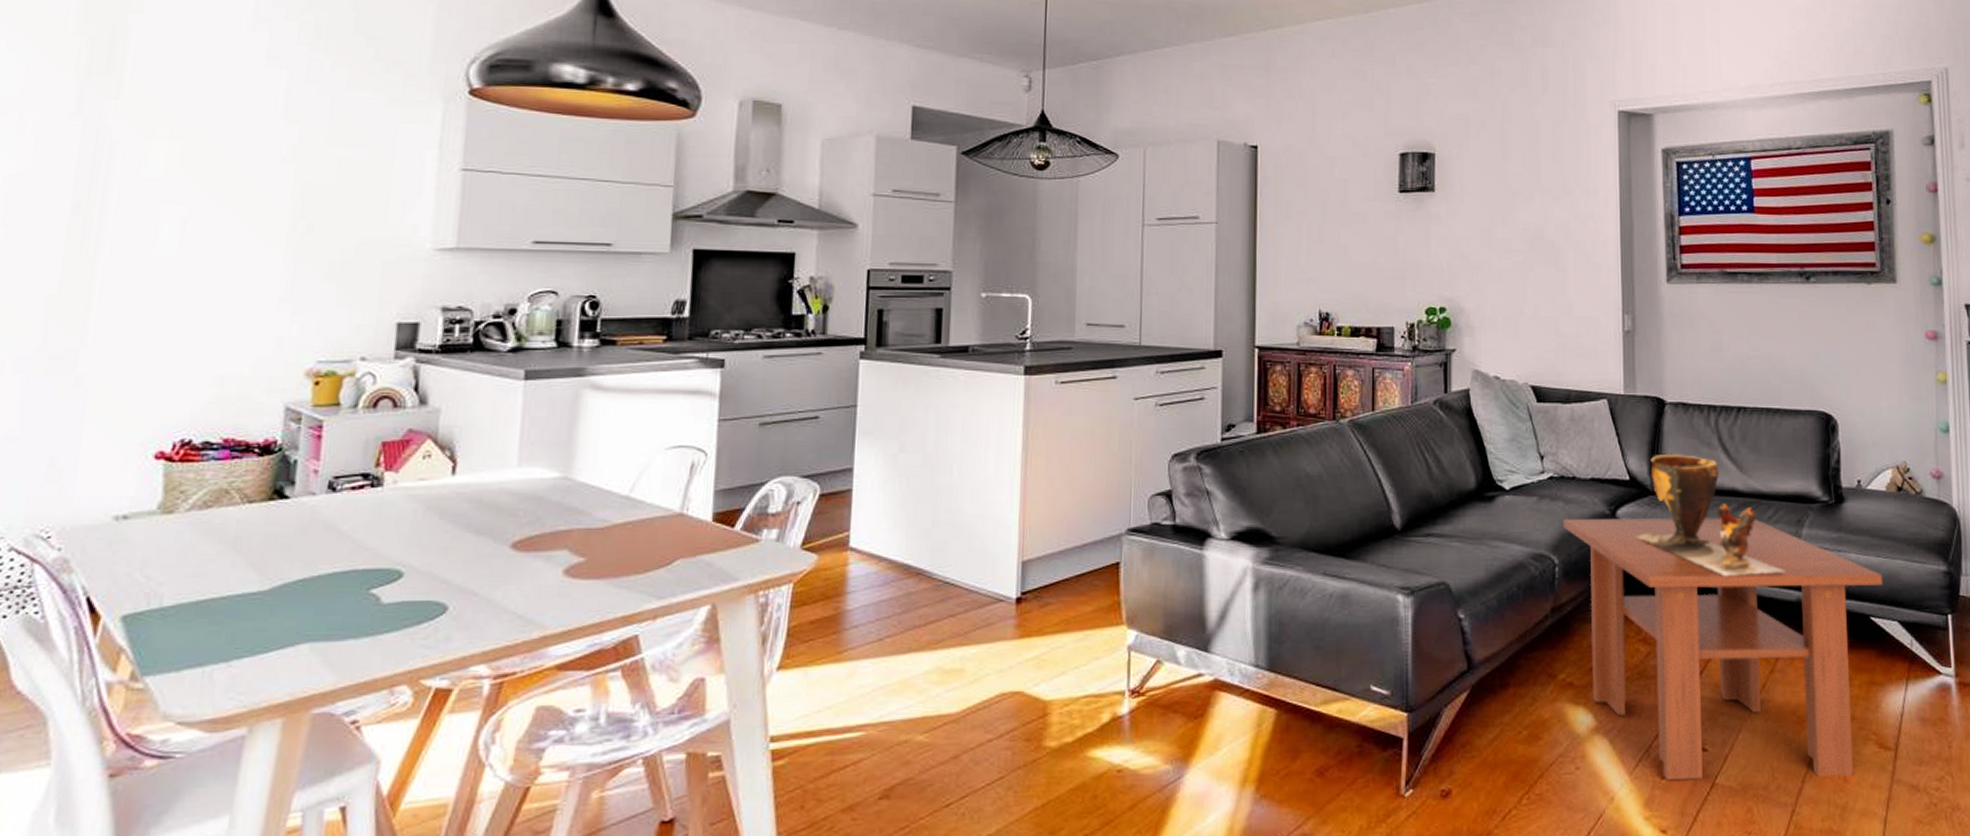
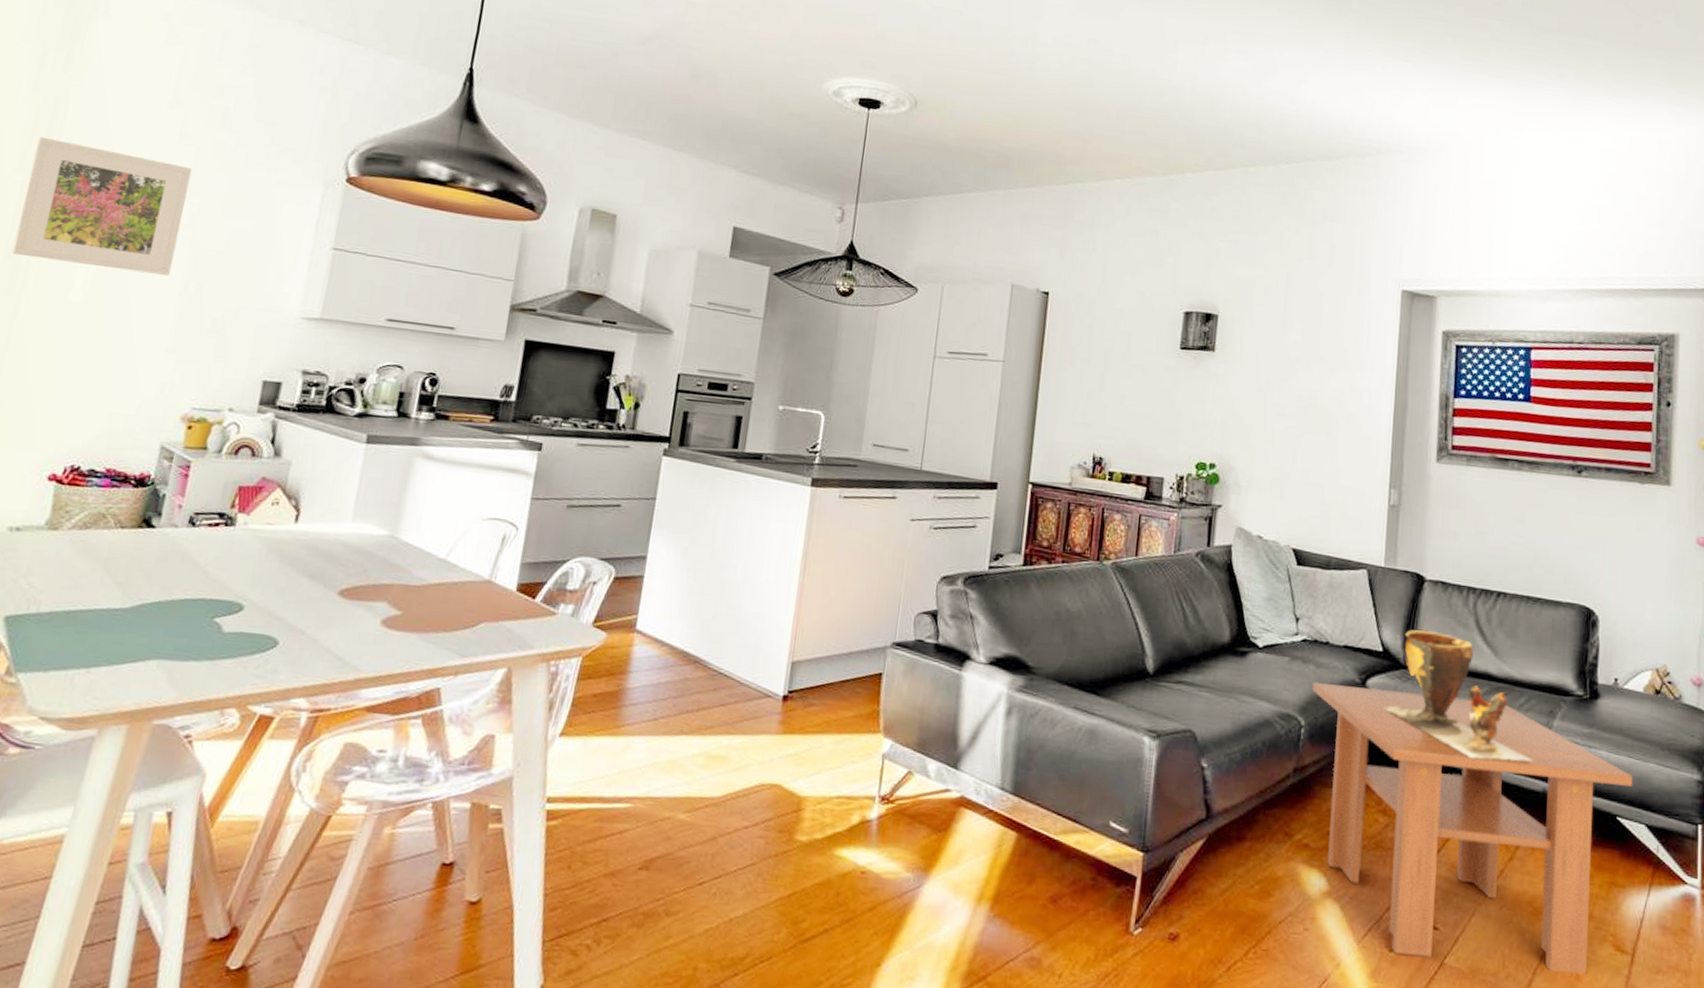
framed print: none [80,73,286,217] -> present [12,136,193,276]

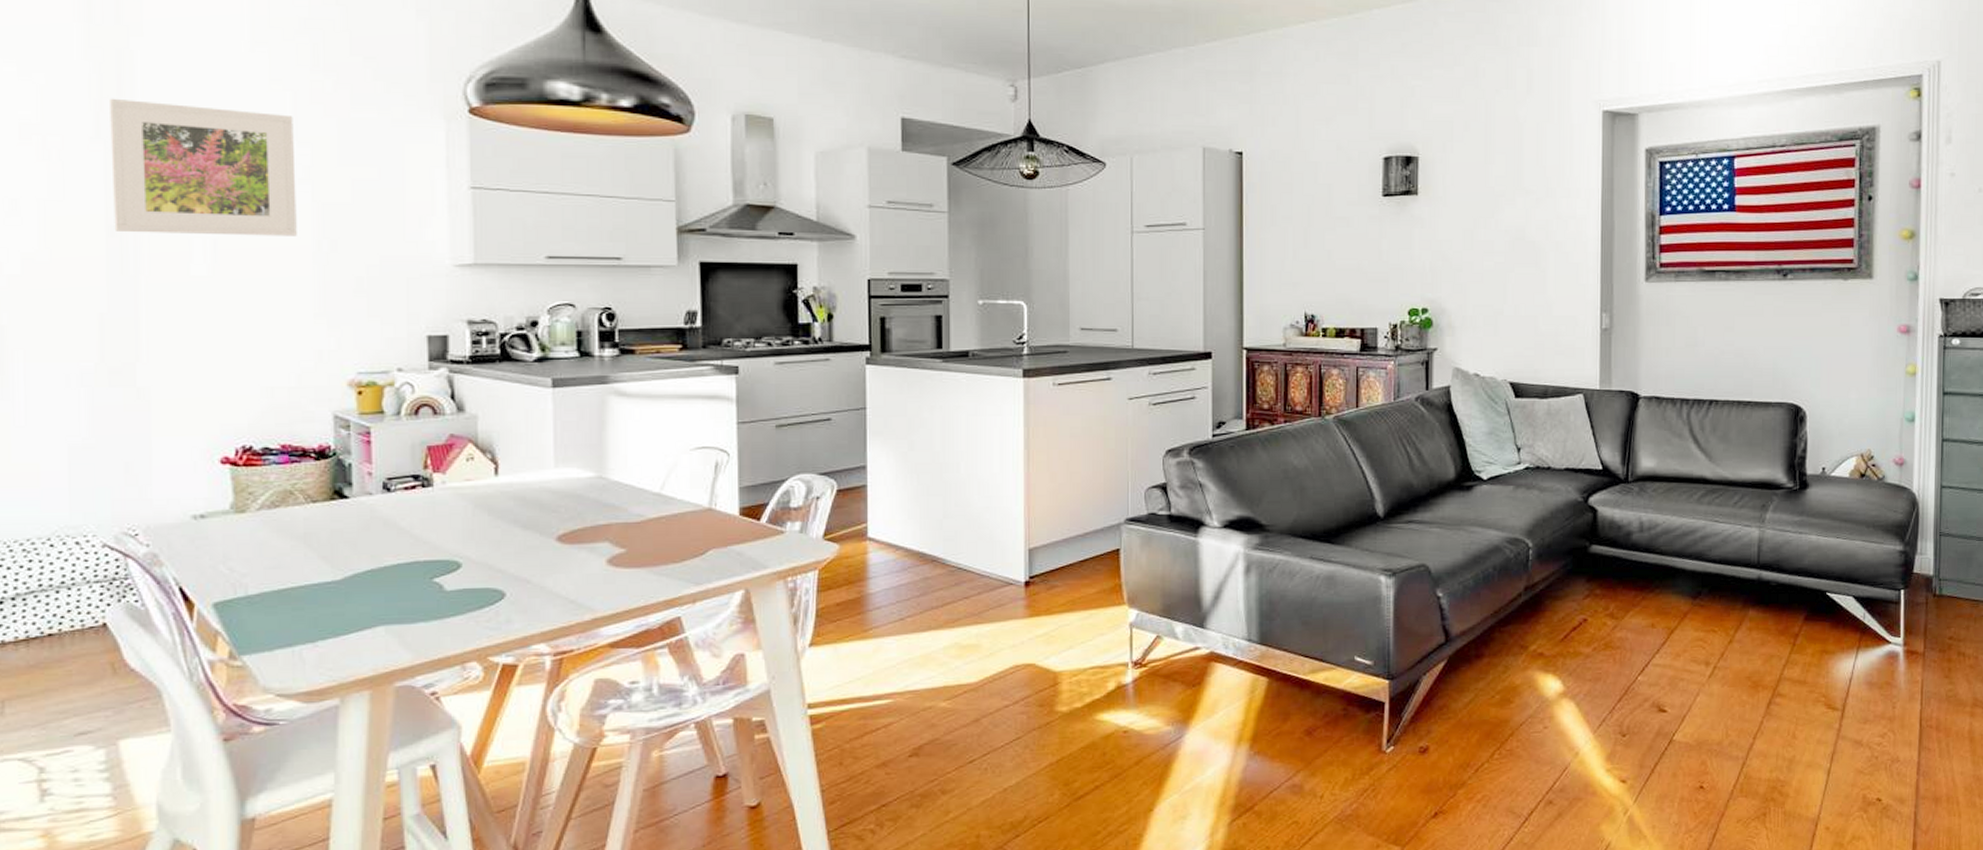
coffee table: present [1312,683,1633,975] -> none [1538,503,1841,738]
clay pot: present [1383,629,1533,762] -> none [1606,444,1748,558]

